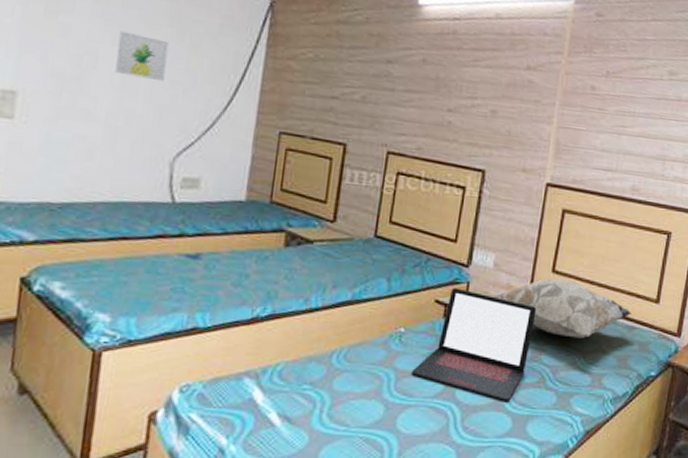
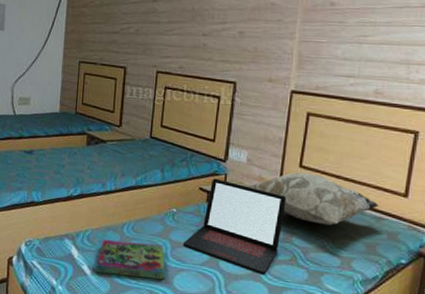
book: none [288,374,386,422] -> present [96,239,165,279]

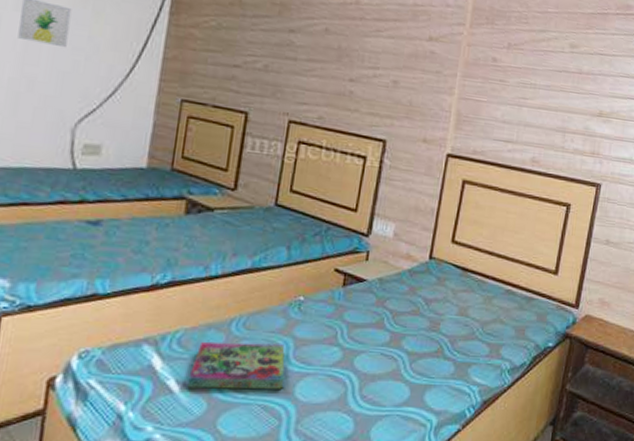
laptop: present [183,178,287,275] -> none [311,257,436,372]
decorative pillow: present [247,172,379,226] -> none [392,248,530,309]

